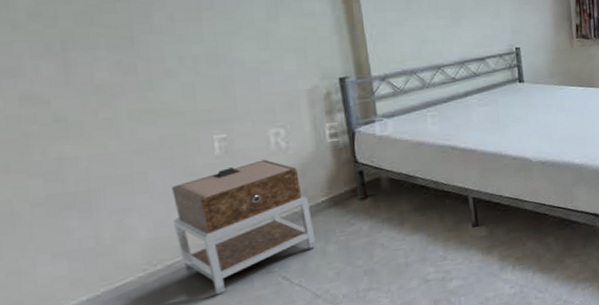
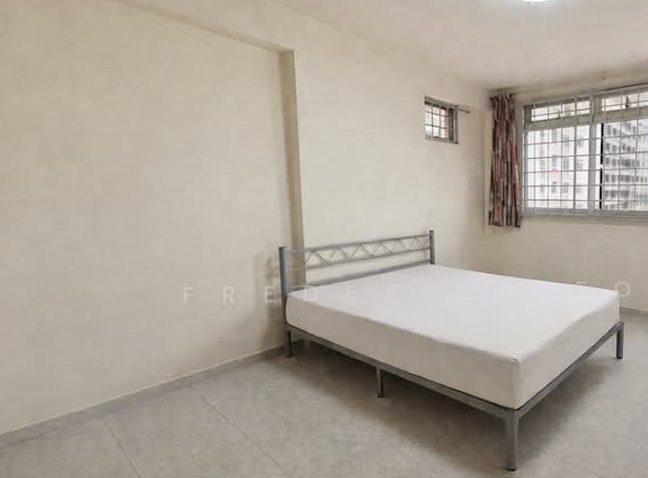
nightstand: present [172,159,316,294] -> none [151,312,249,420]

